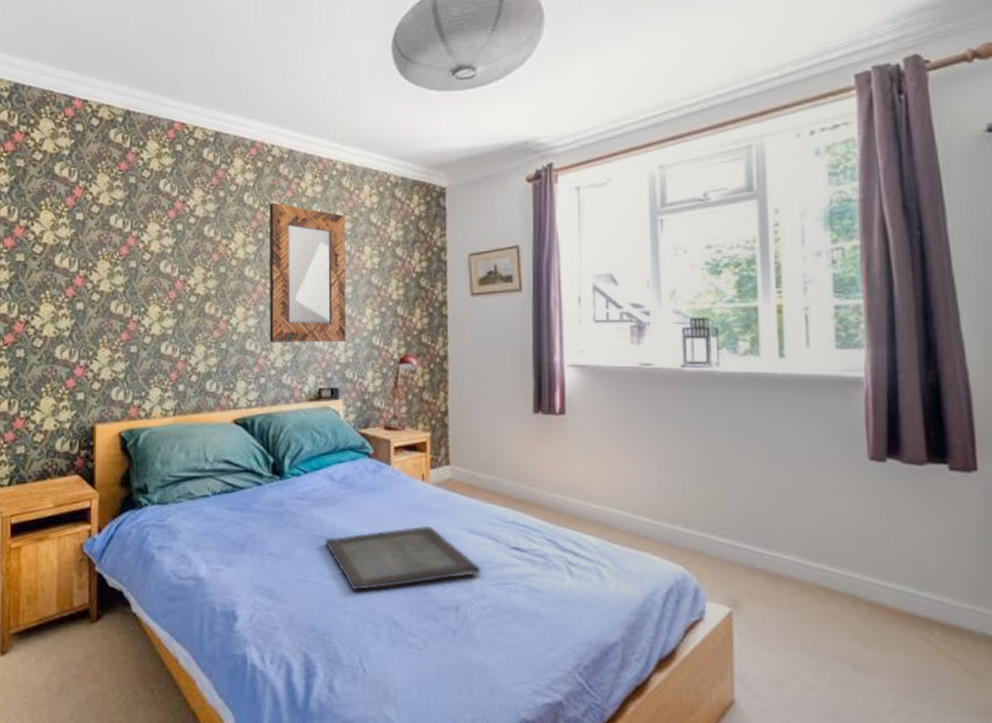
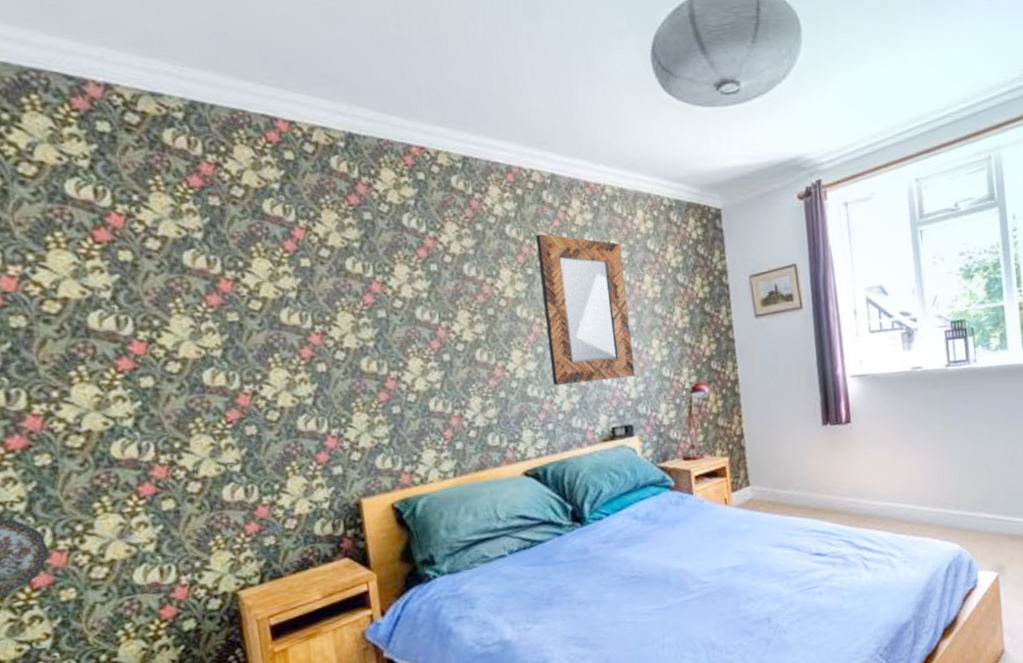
serving tray: present [324,525,482,591] -> none [634,547,789,623]

